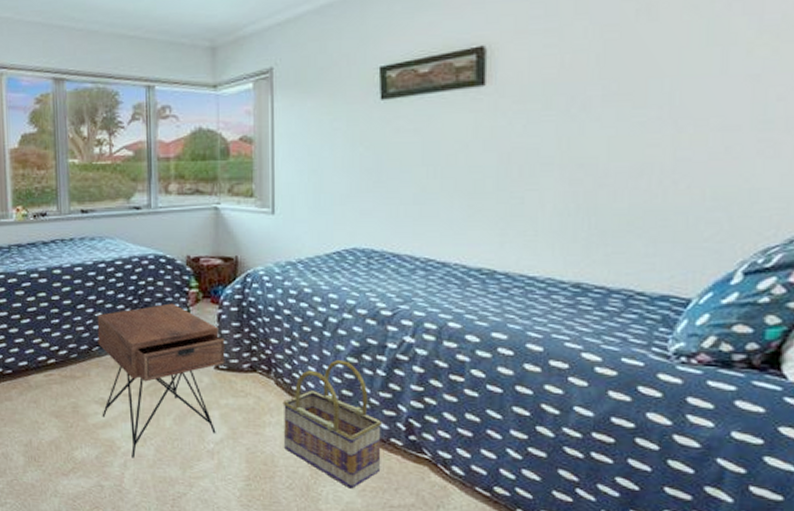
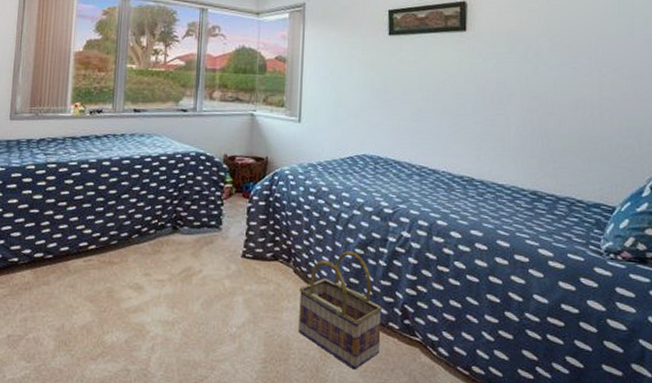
nightstand: present [97,303,225,458] -> none [135,196,252,342]

